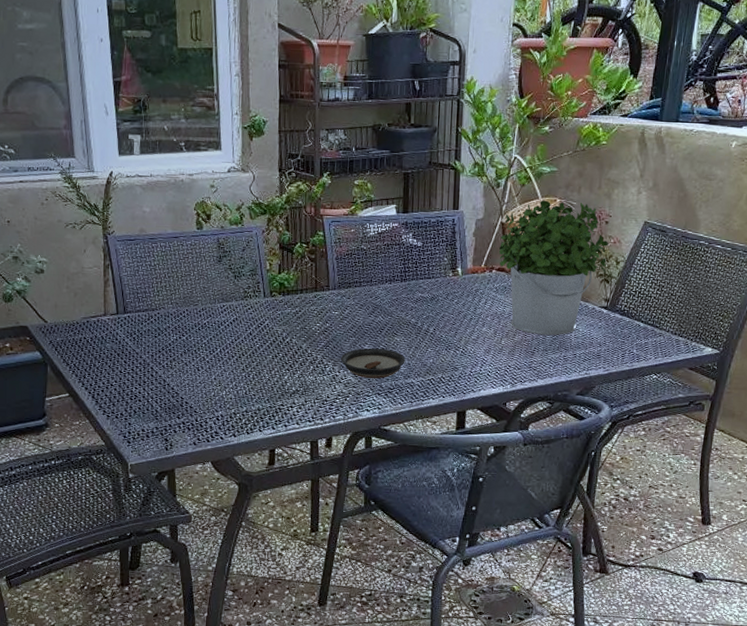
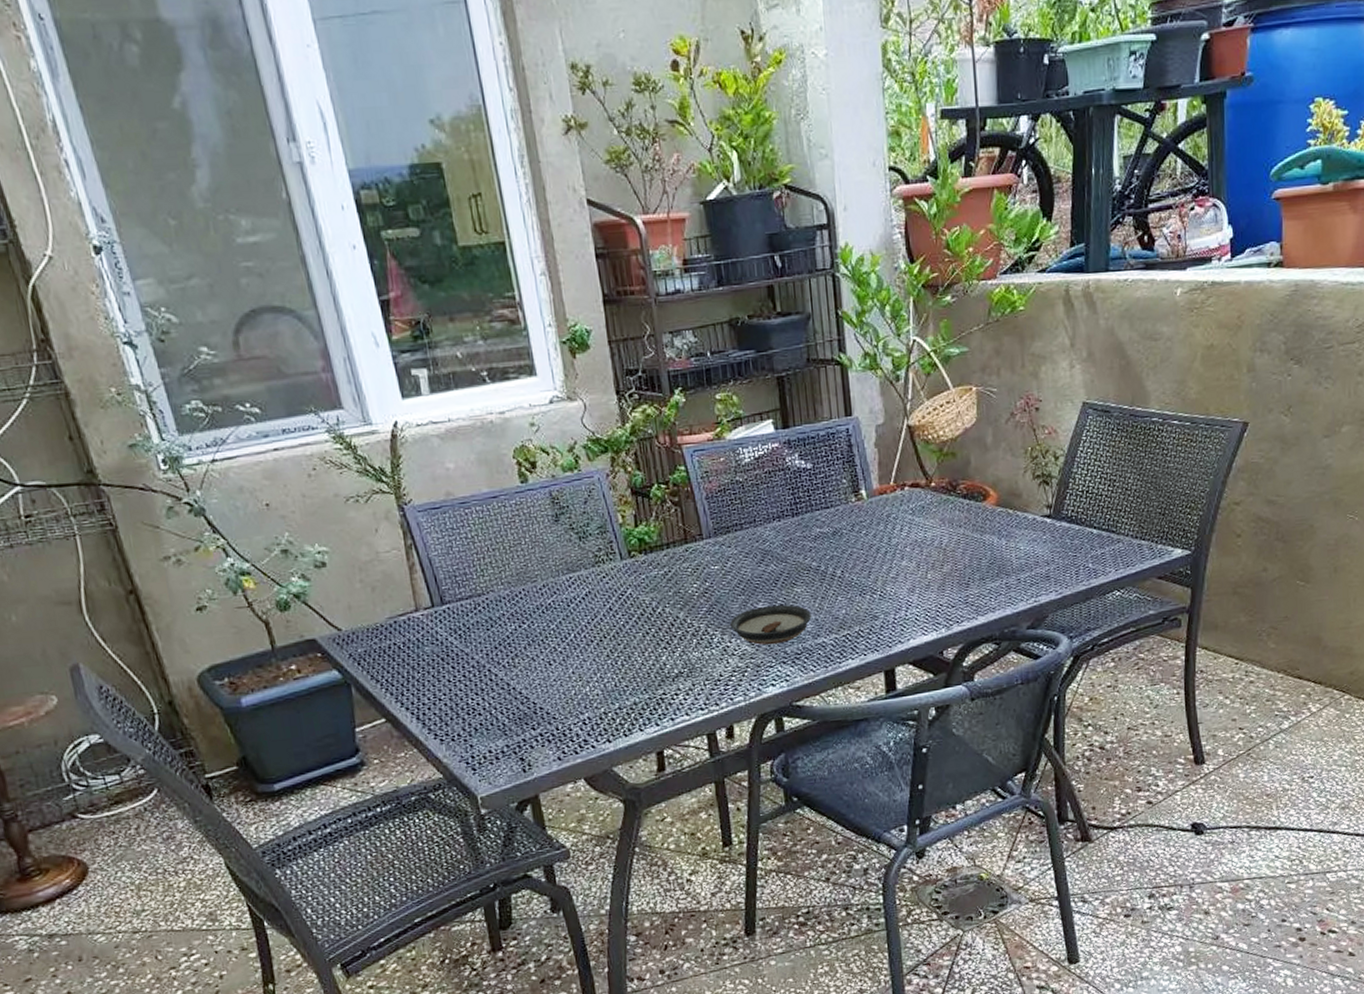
potted plant: present [499,200,609,335] -> none [908,387,1043,561]

